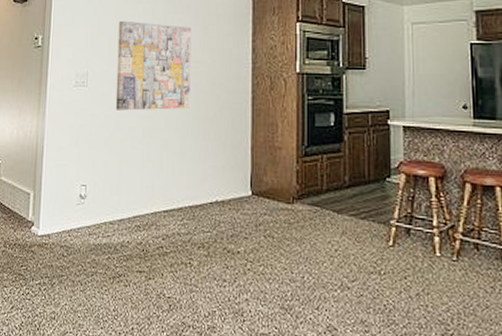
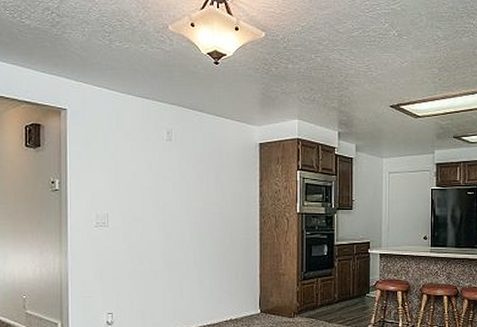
wall art: present [115,20,192,111] -> none [136,166,206,247]

